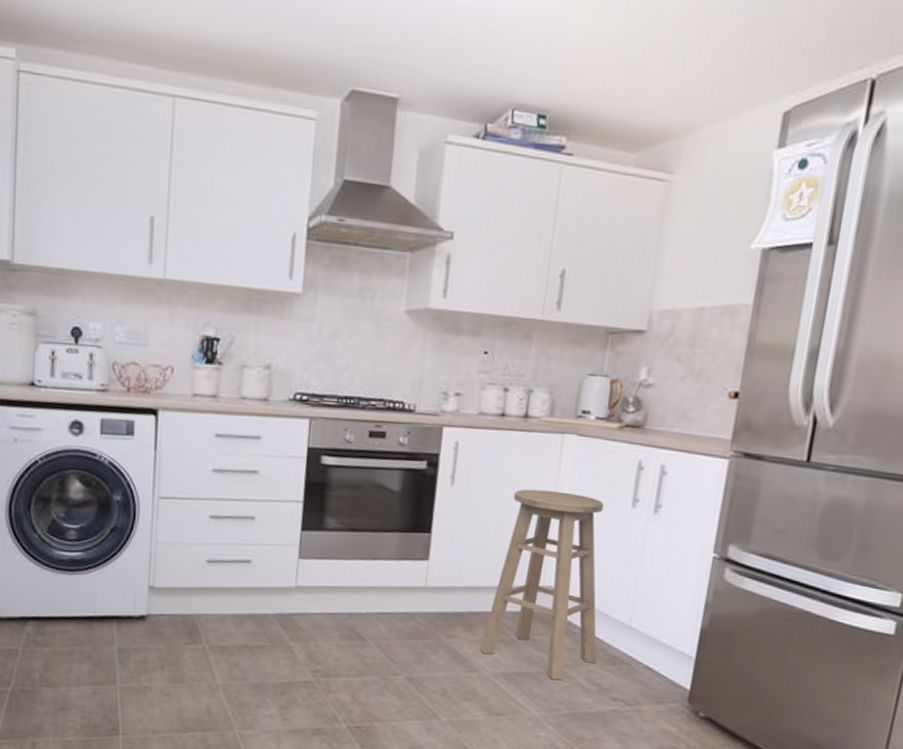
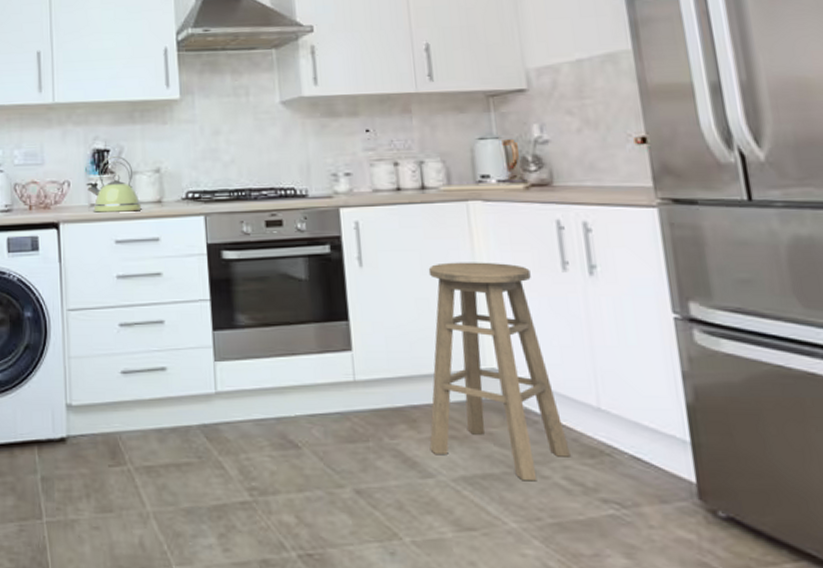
kettle: none [191,345,247,407] -> present [86,155,142,213]

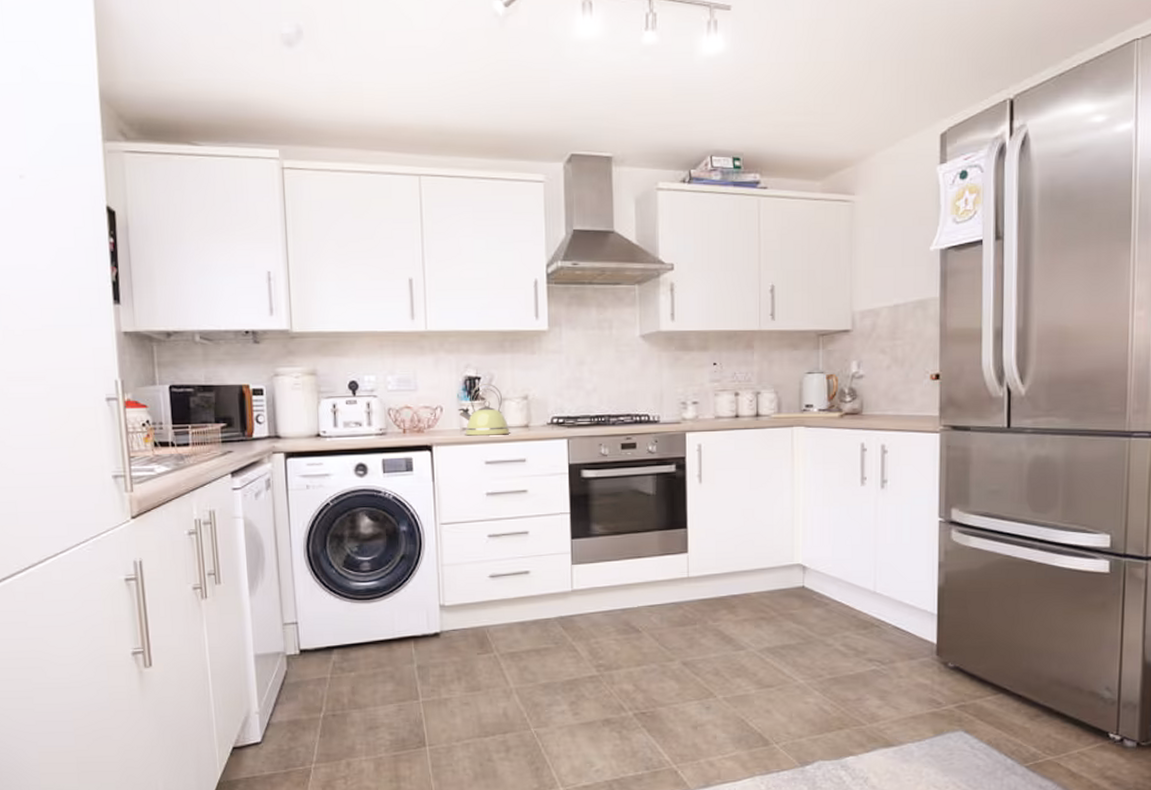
bar stool: present [428,262,571,482] -> none [744,478,849,649]

